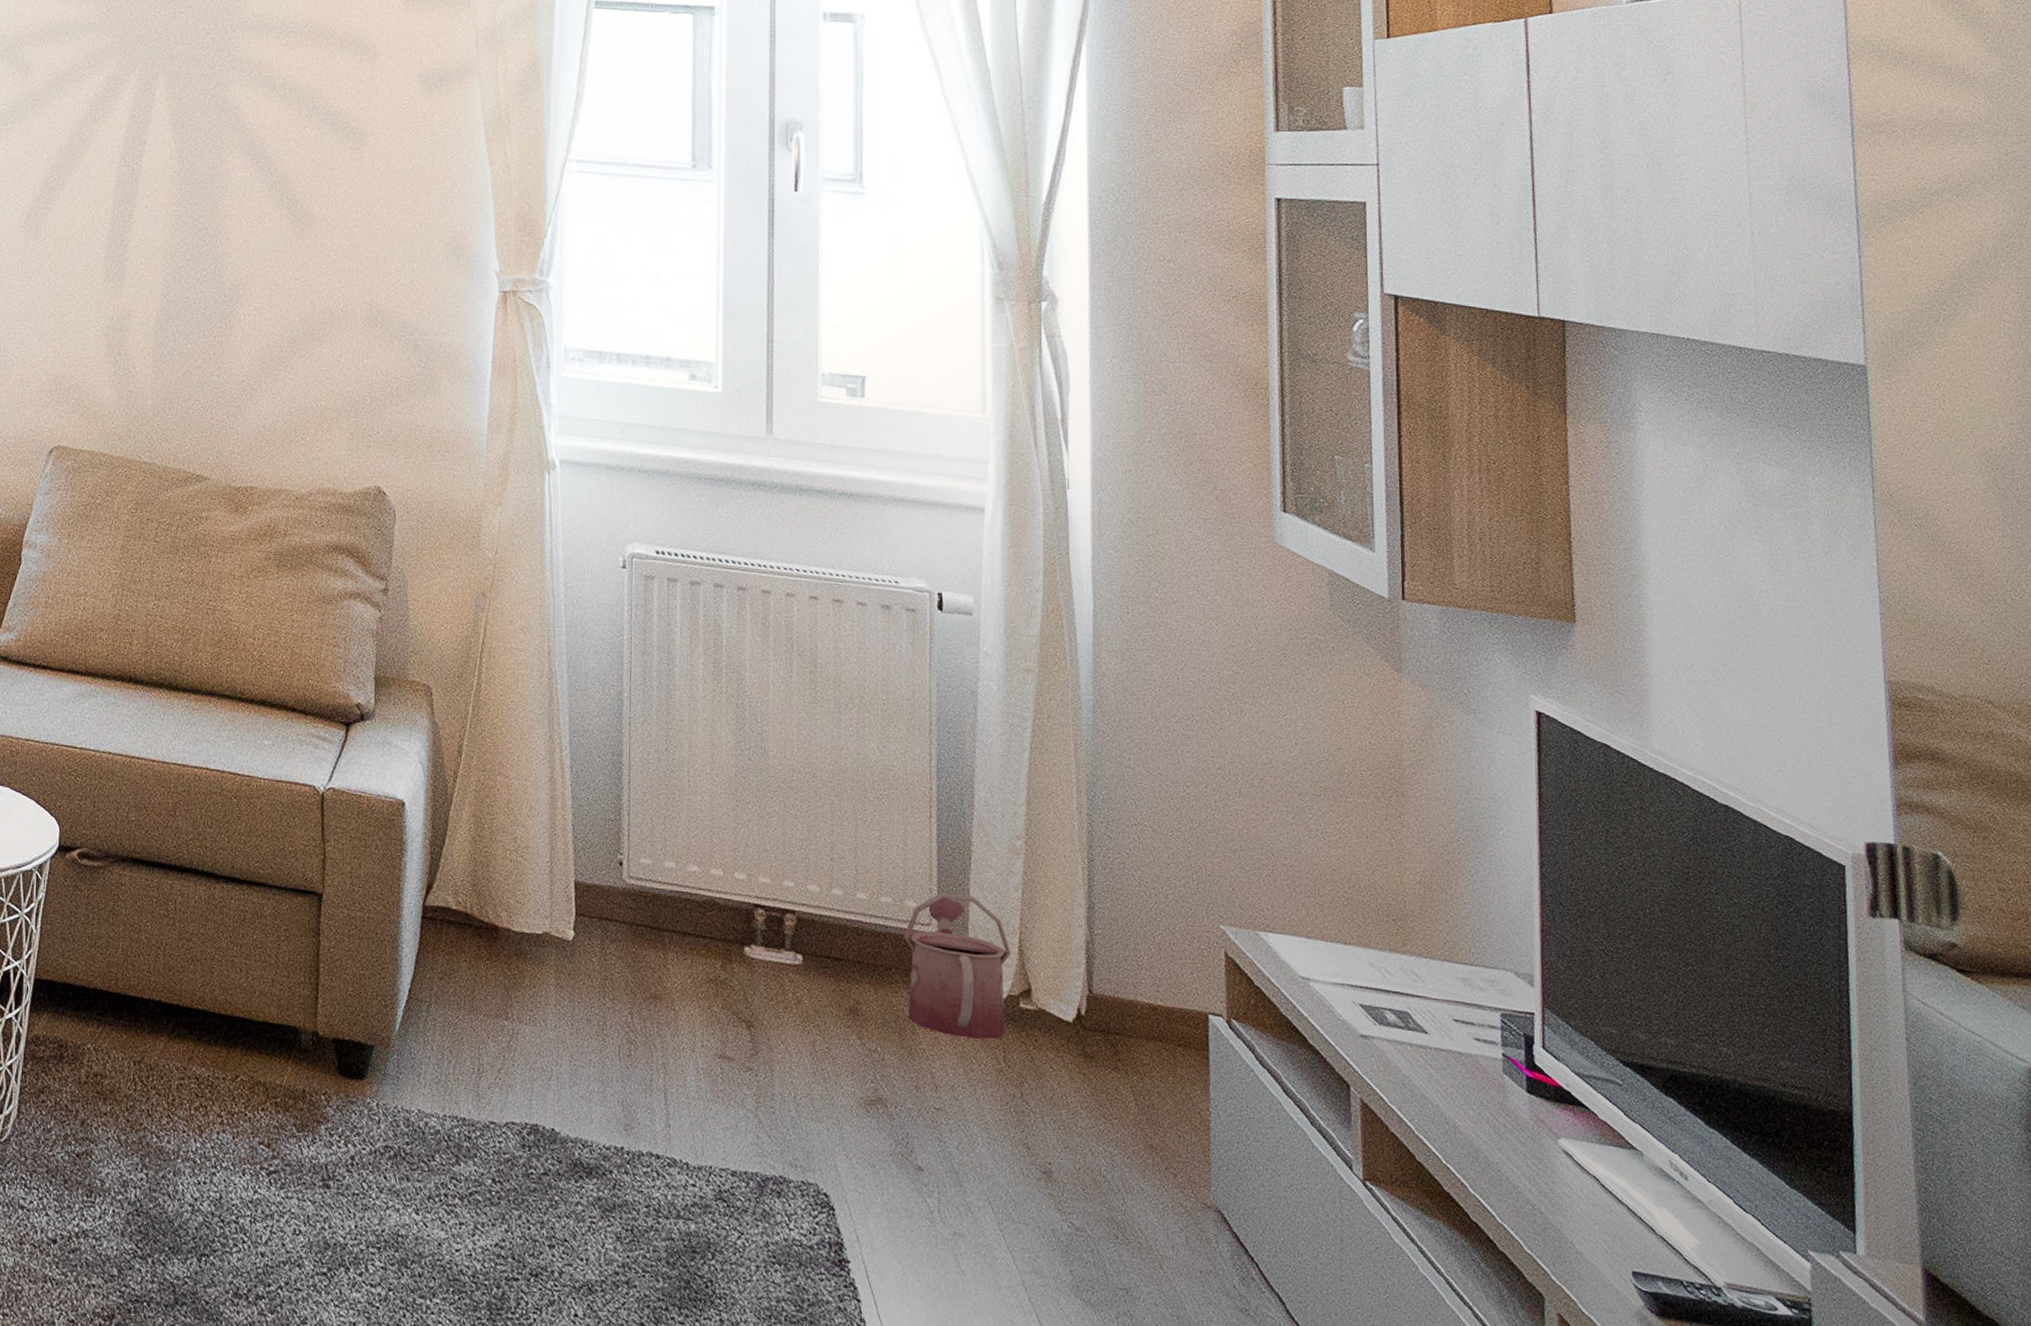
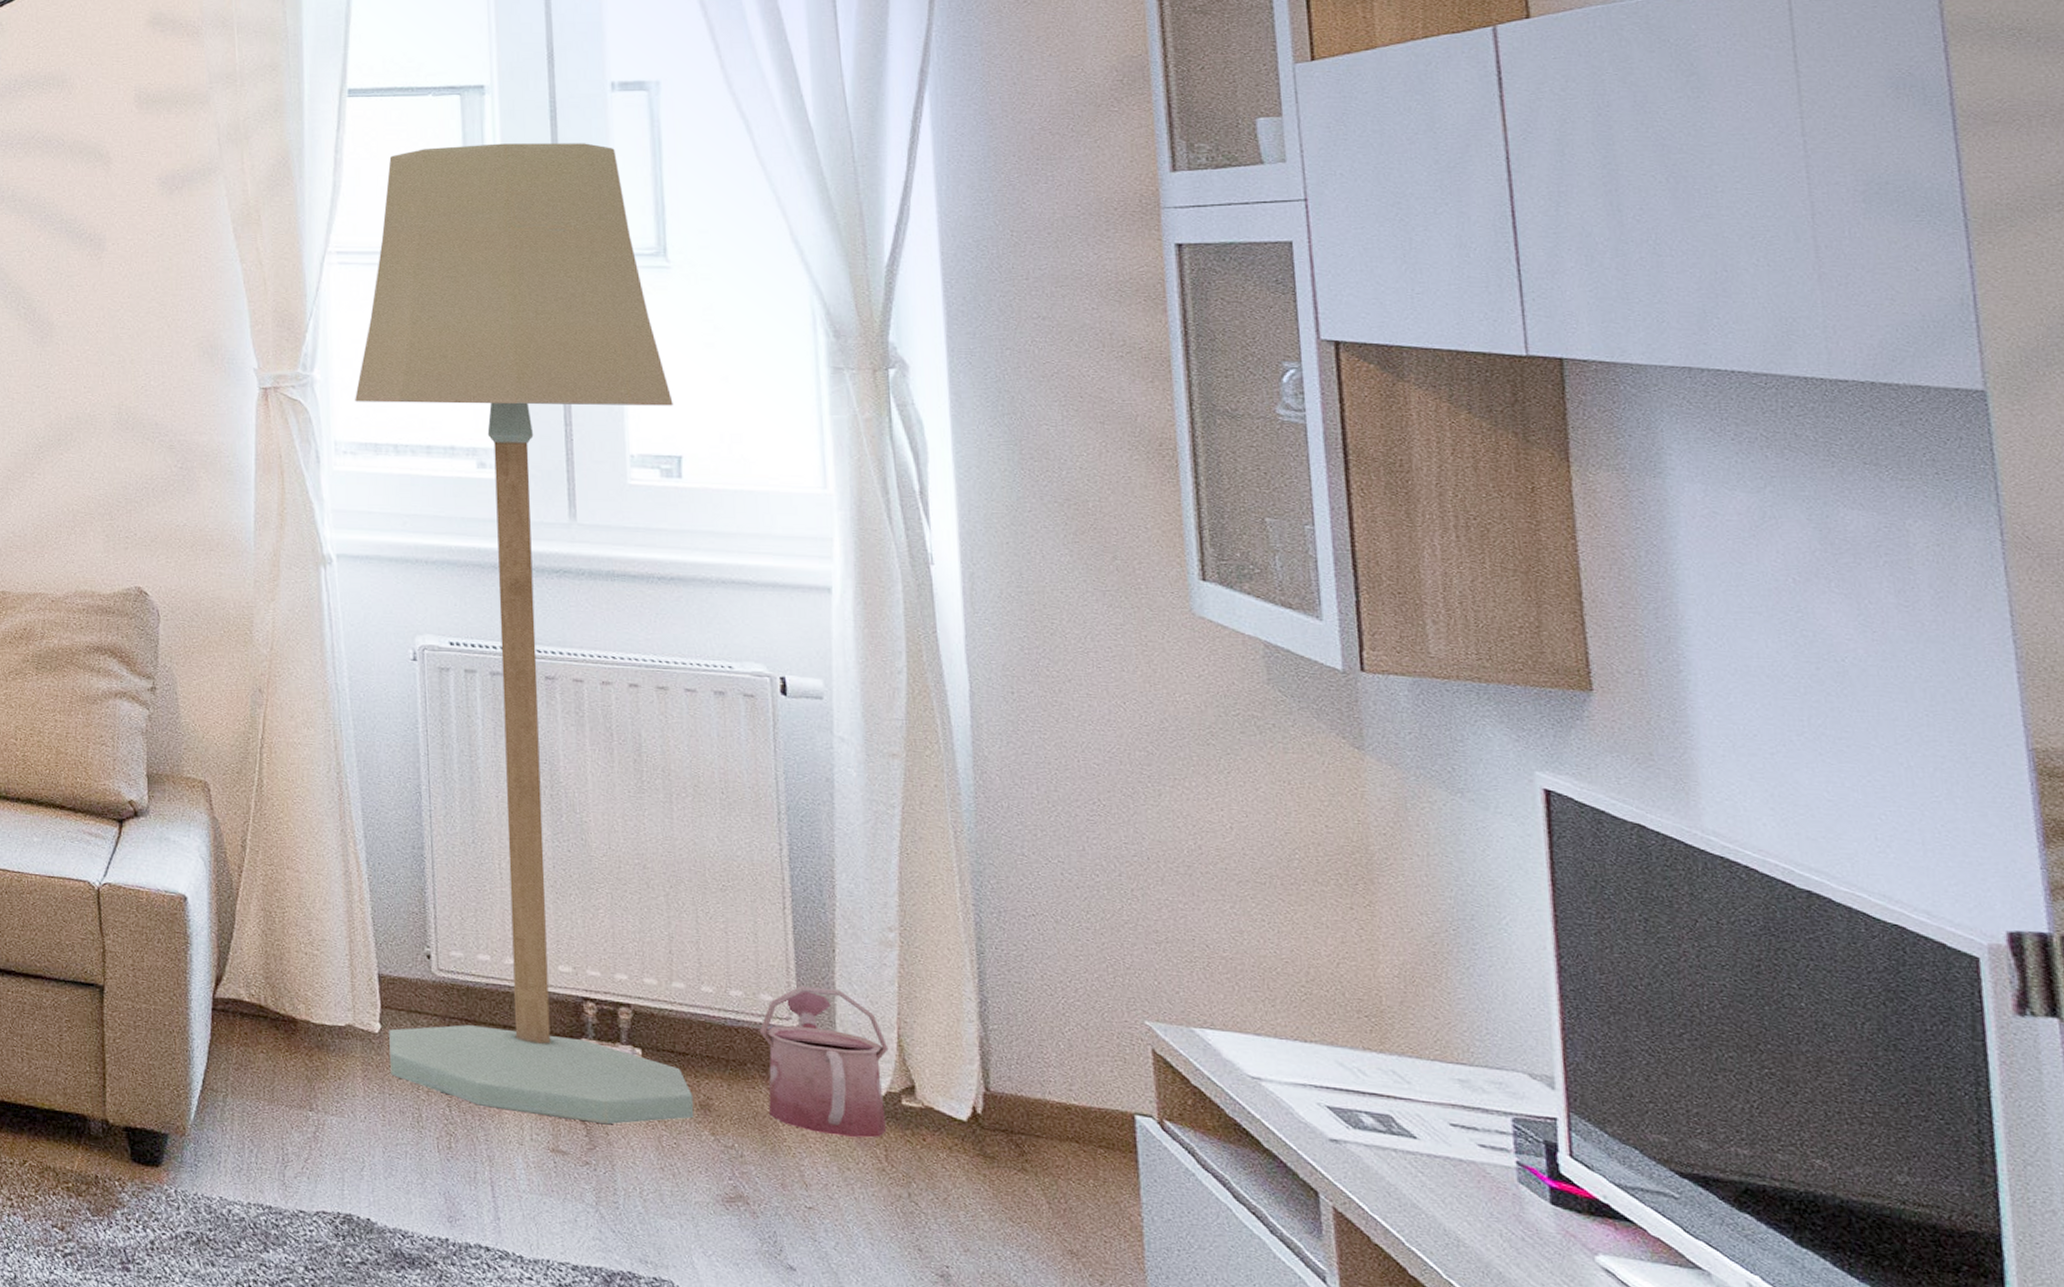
floor lamp: none [581,63,861,1030] -> present [355,143,694,1125]

